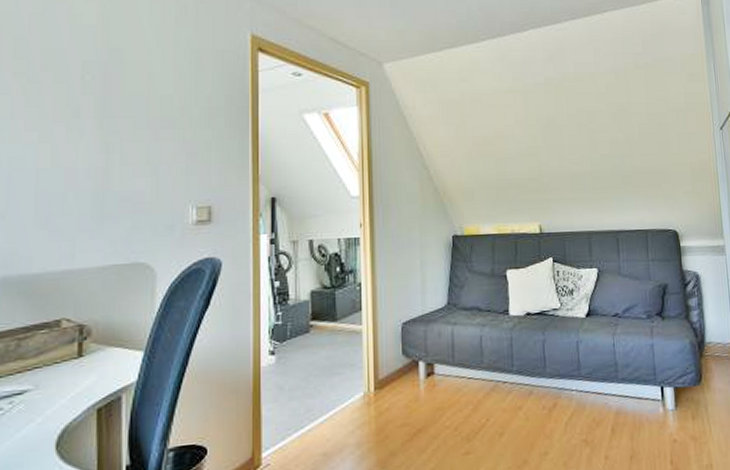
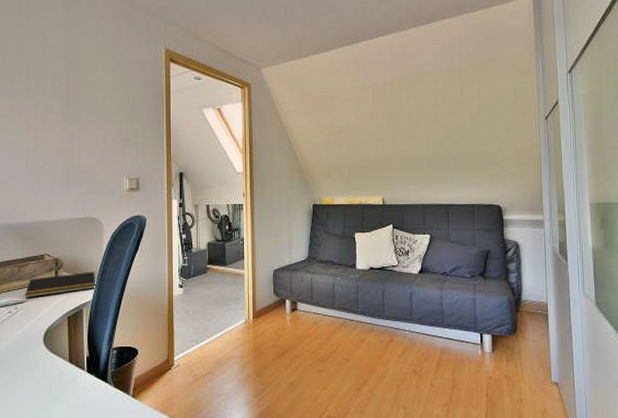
notepad: none [27,340,144,386] -> present [25,271,96,298]

